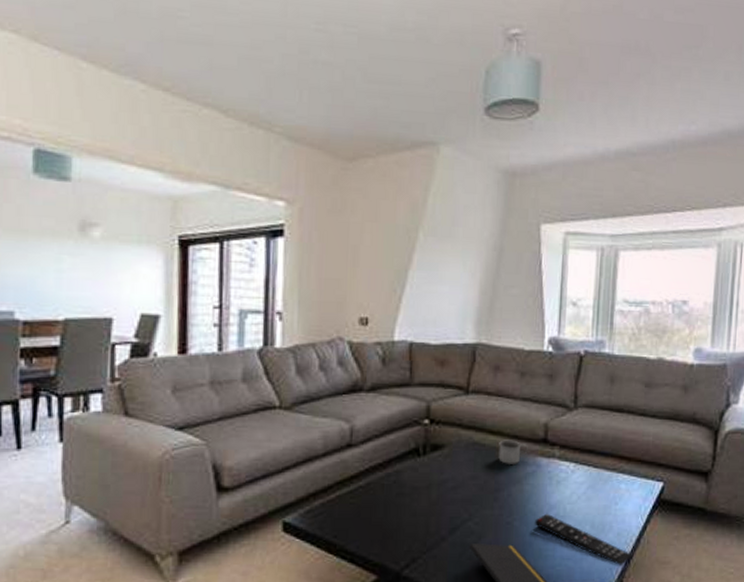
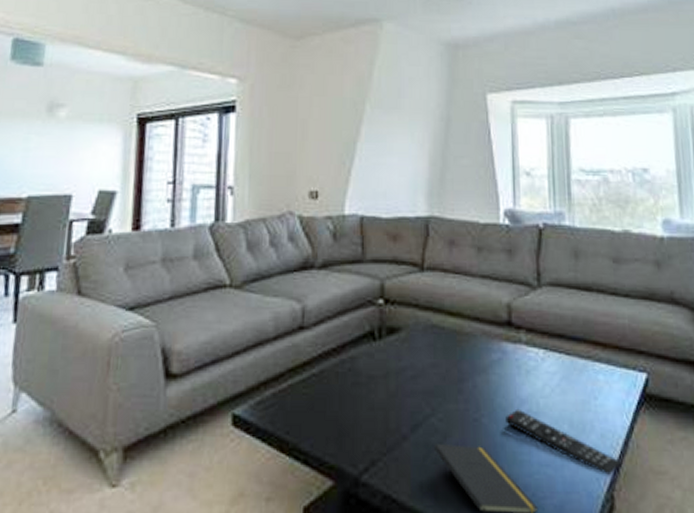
mug: present [498,440,528,464] -> none [459,322,491,350]

